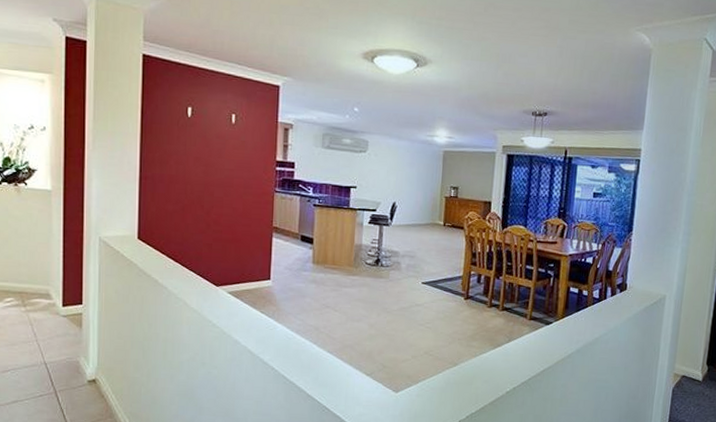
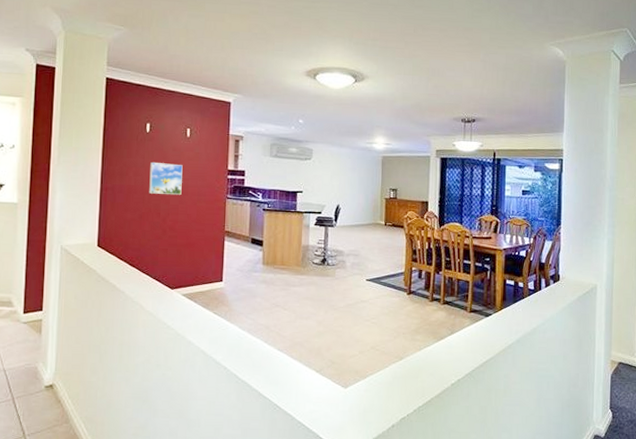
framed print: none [191,149,228,186] -> present [149,161,183,195]

